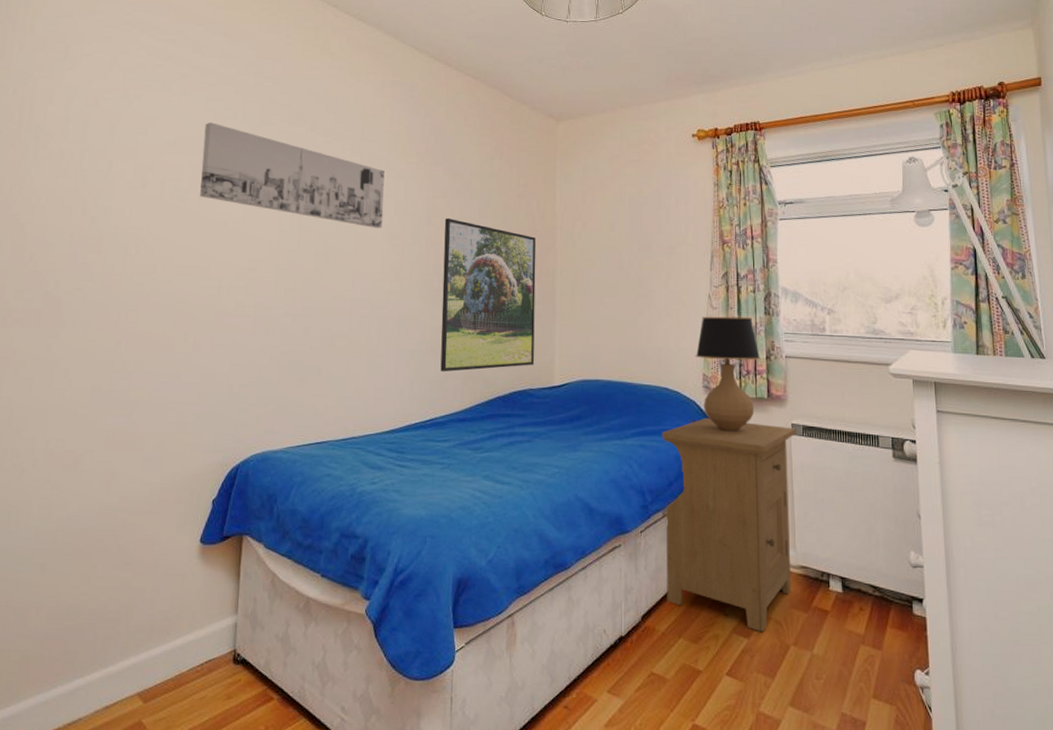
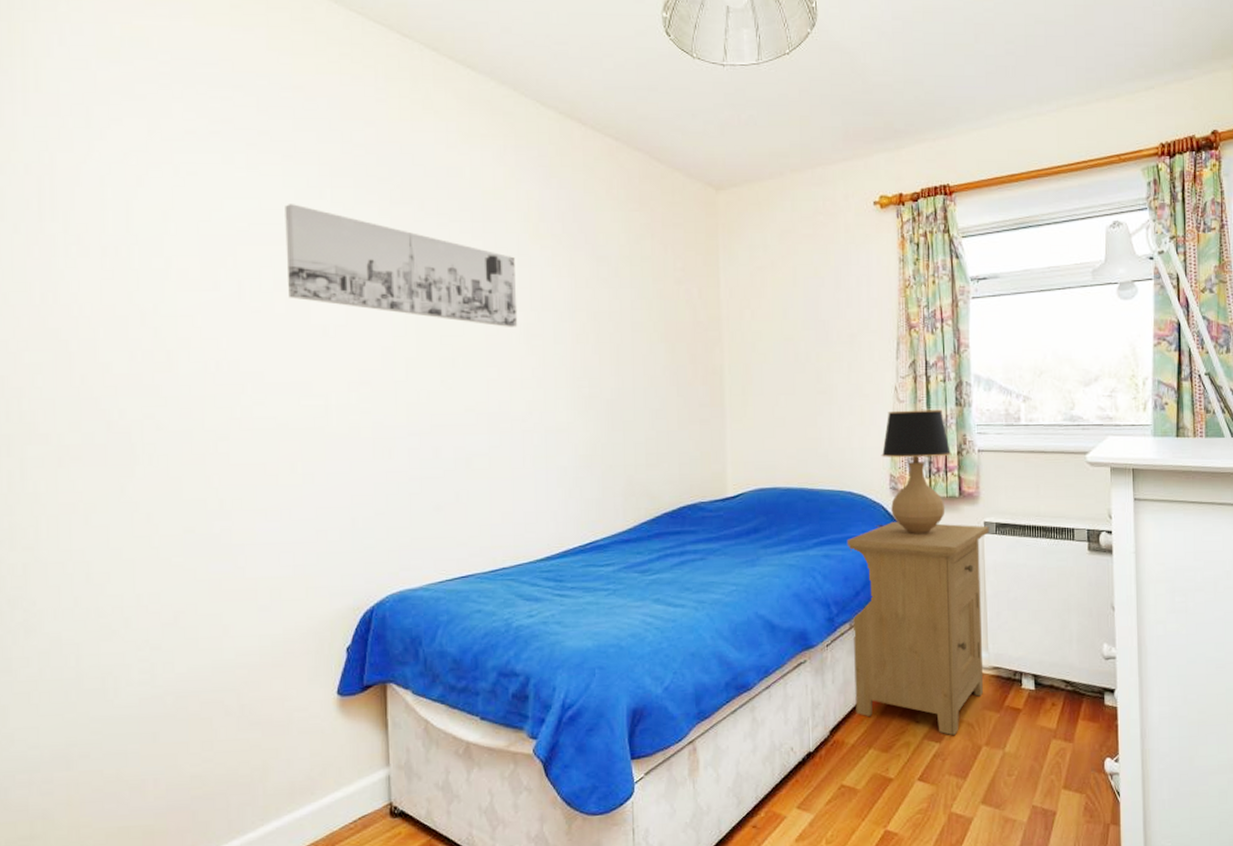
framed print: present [440,217,536,372] -> none [591,311,705,490]

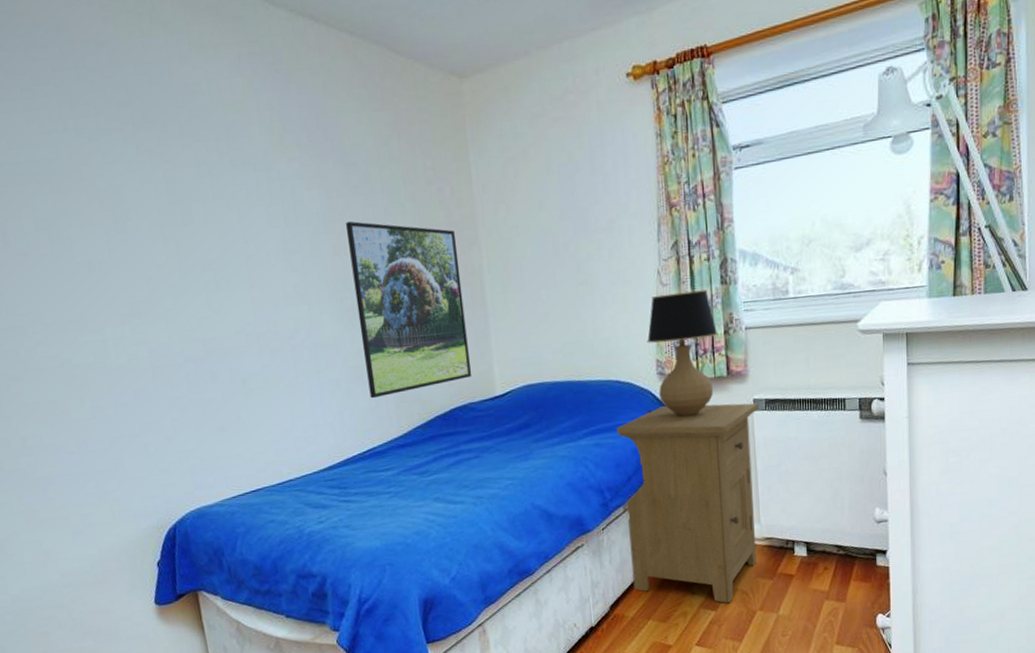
wall art: present [285,204,518,327] -> none [31,139,275,246]
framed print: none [591,311,705,490] -> present [345,221,472,399]

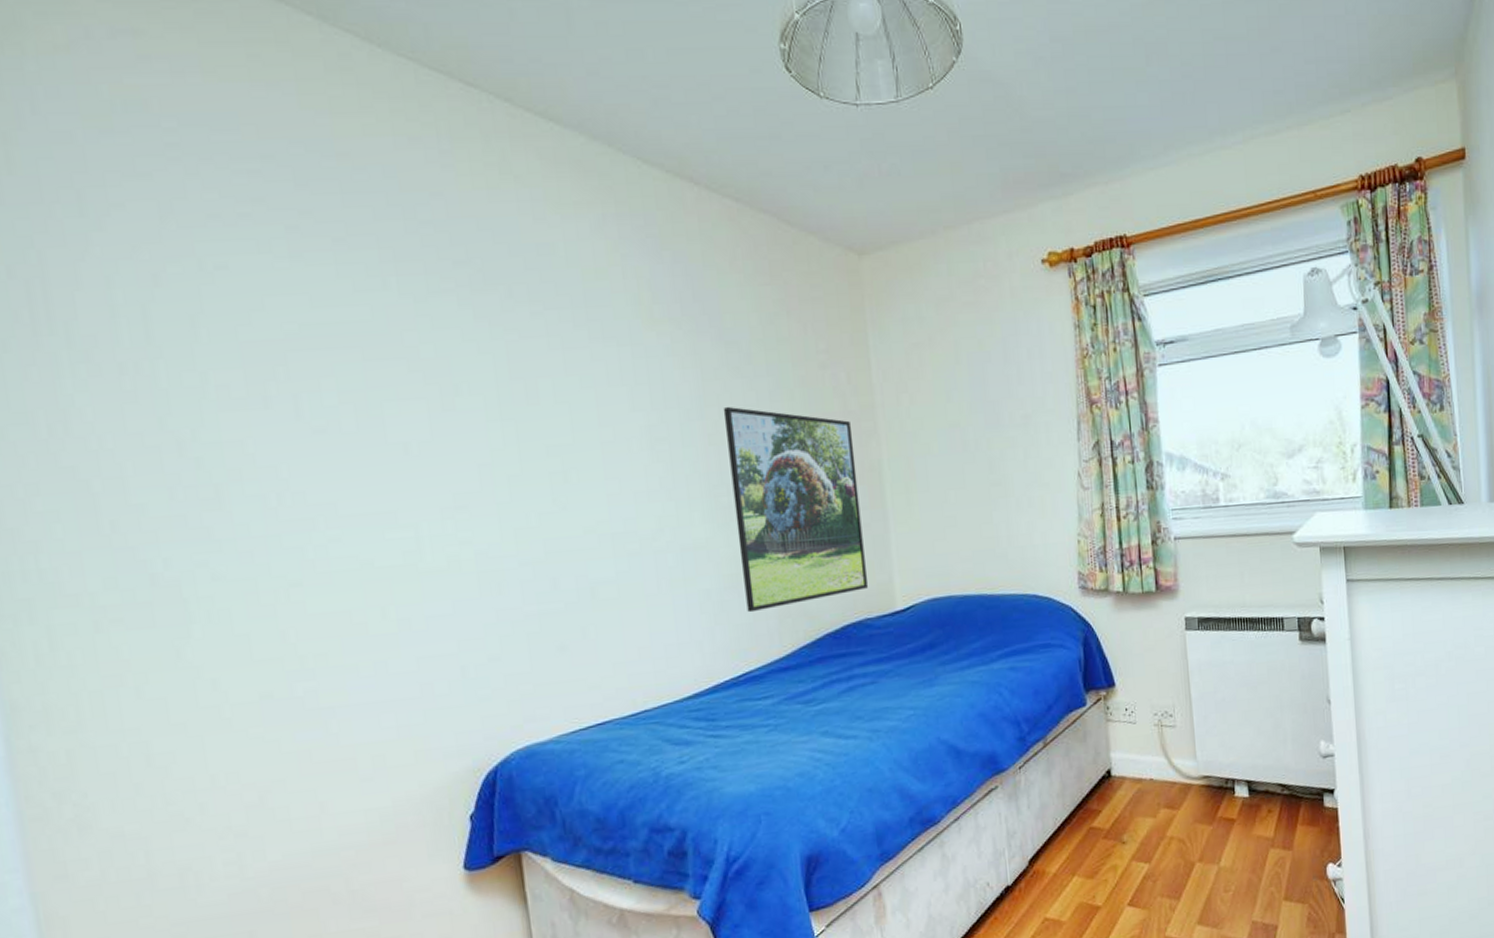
nightstand: present [616,403,759,604] -> none [1034,621,1194,855]
table lamp: present [643,289,719,417] -> none [1064,495,1148,636]

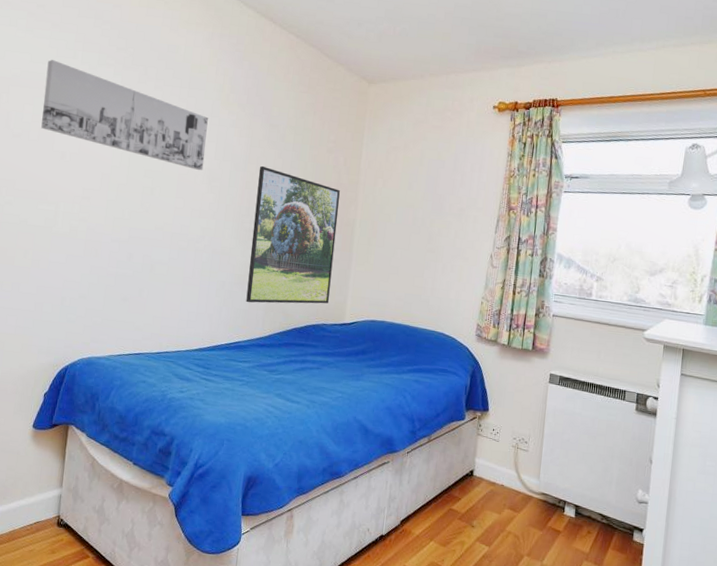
wall art: none [341,298,638,432] -> present [41,60,208,170]

